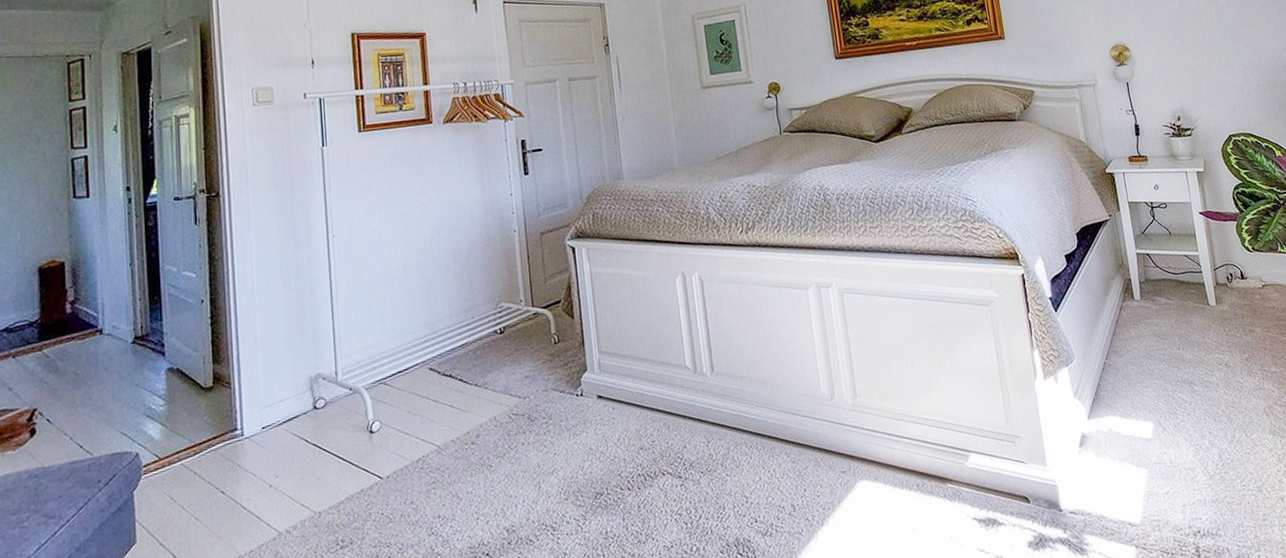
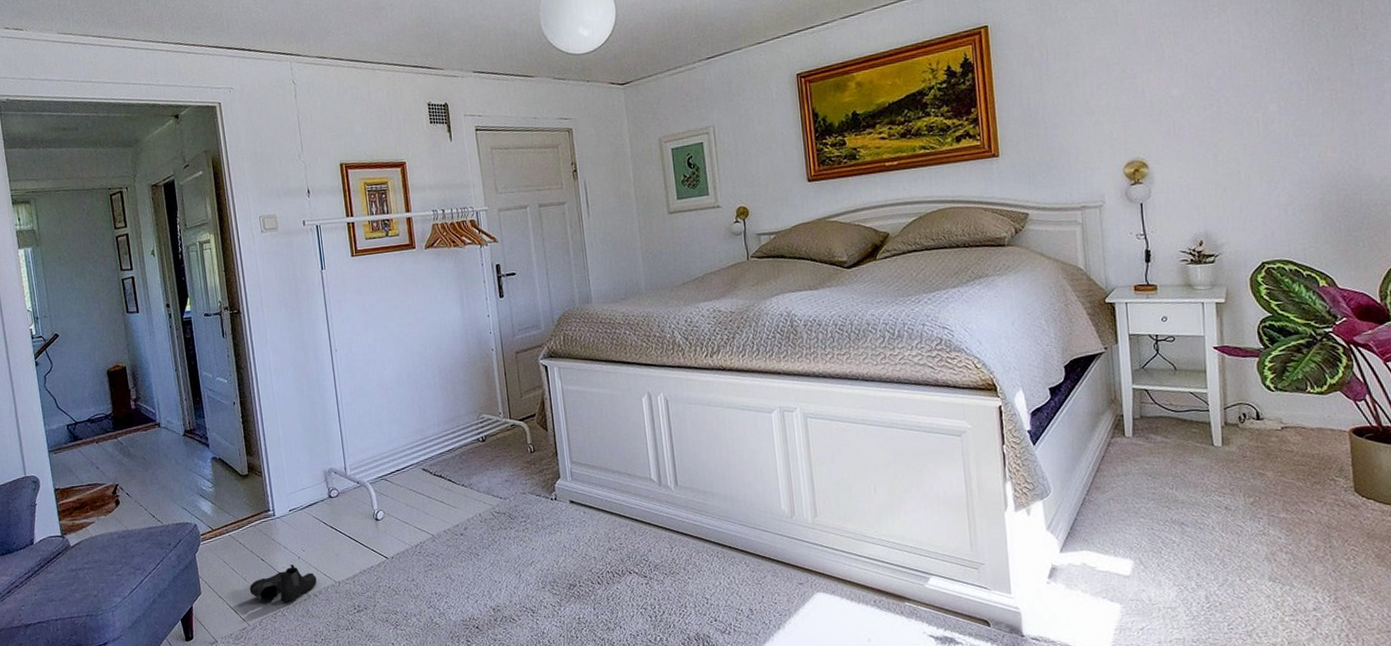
boots: none [201,495,291,546] -> present [249,564,317,602]

